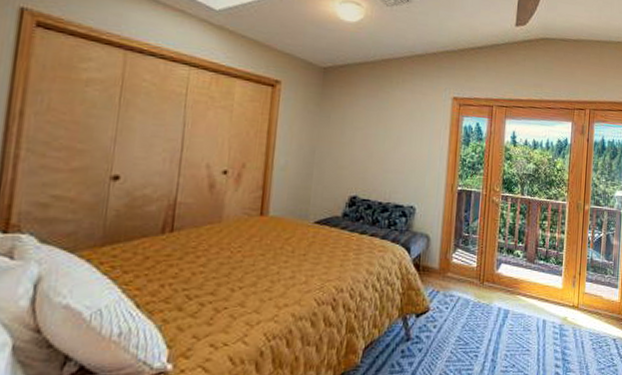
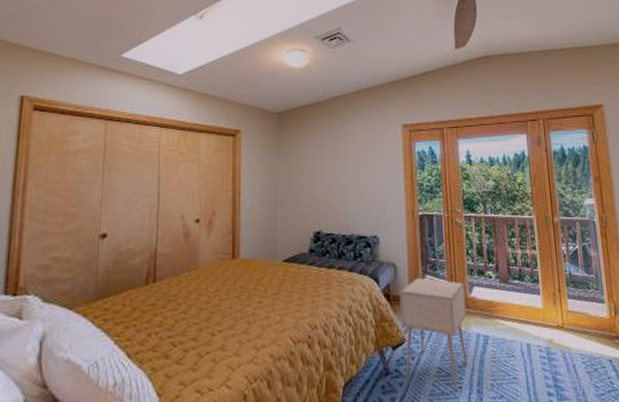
nightstand: none [426,251,493,357] -> present [399,278,468,389]

